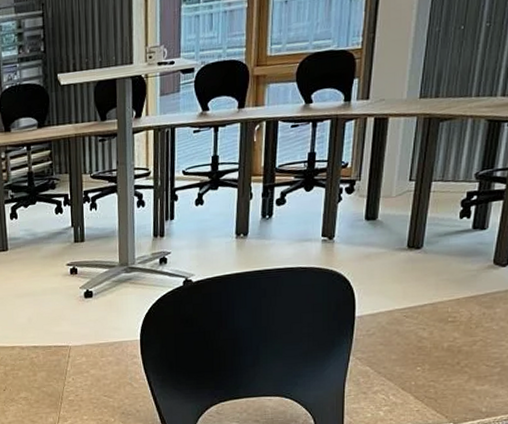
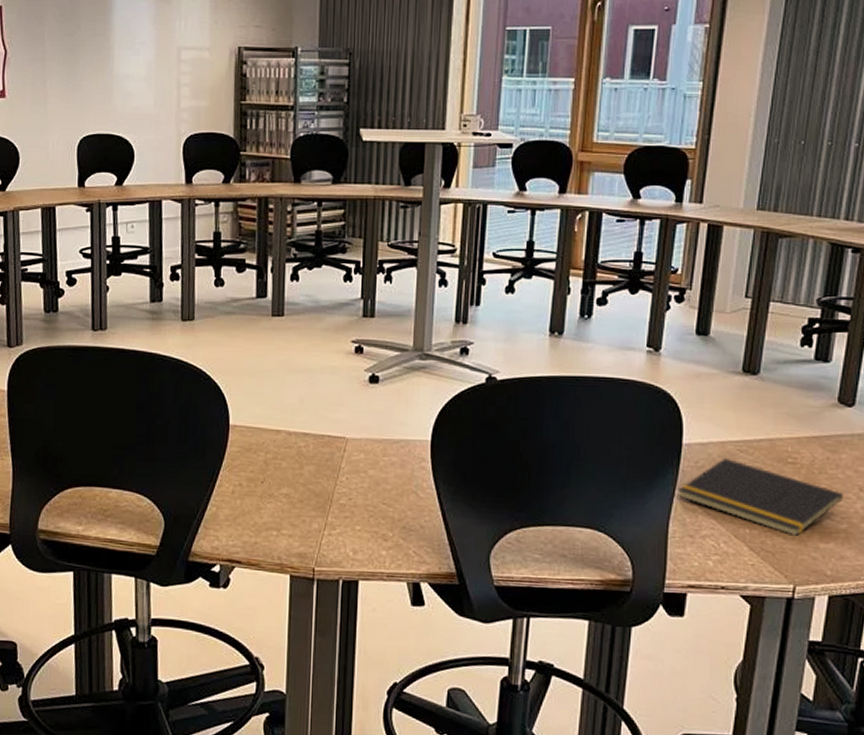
notepad: none [352,324,497,384] -> present [678,457,843,537]

